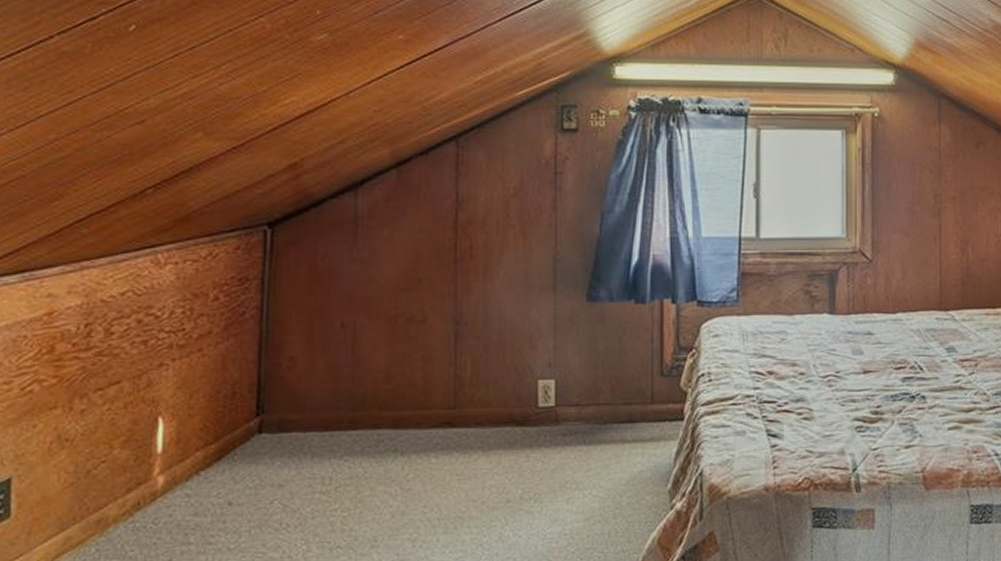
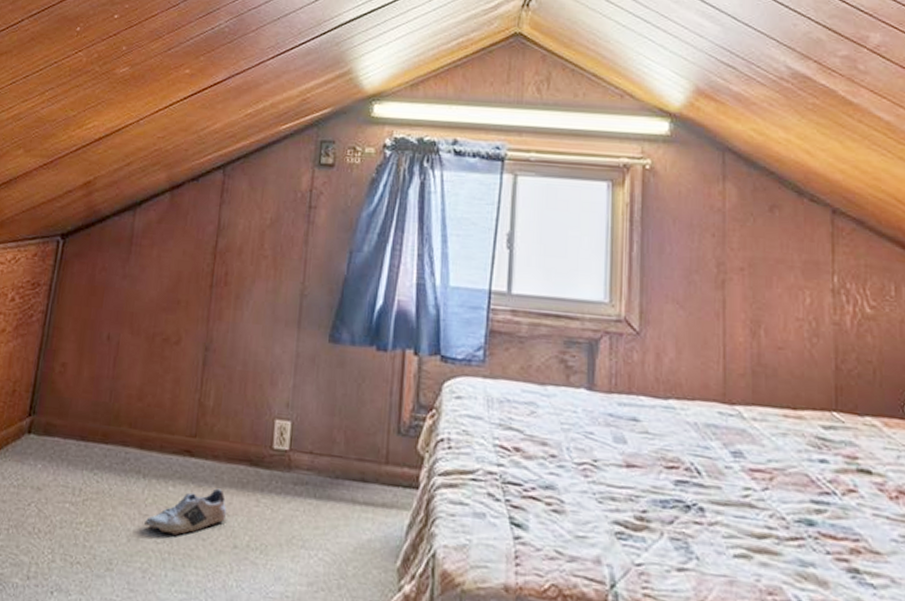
shoe: none [407,452,496,504] -> present [143,488,227,537]

